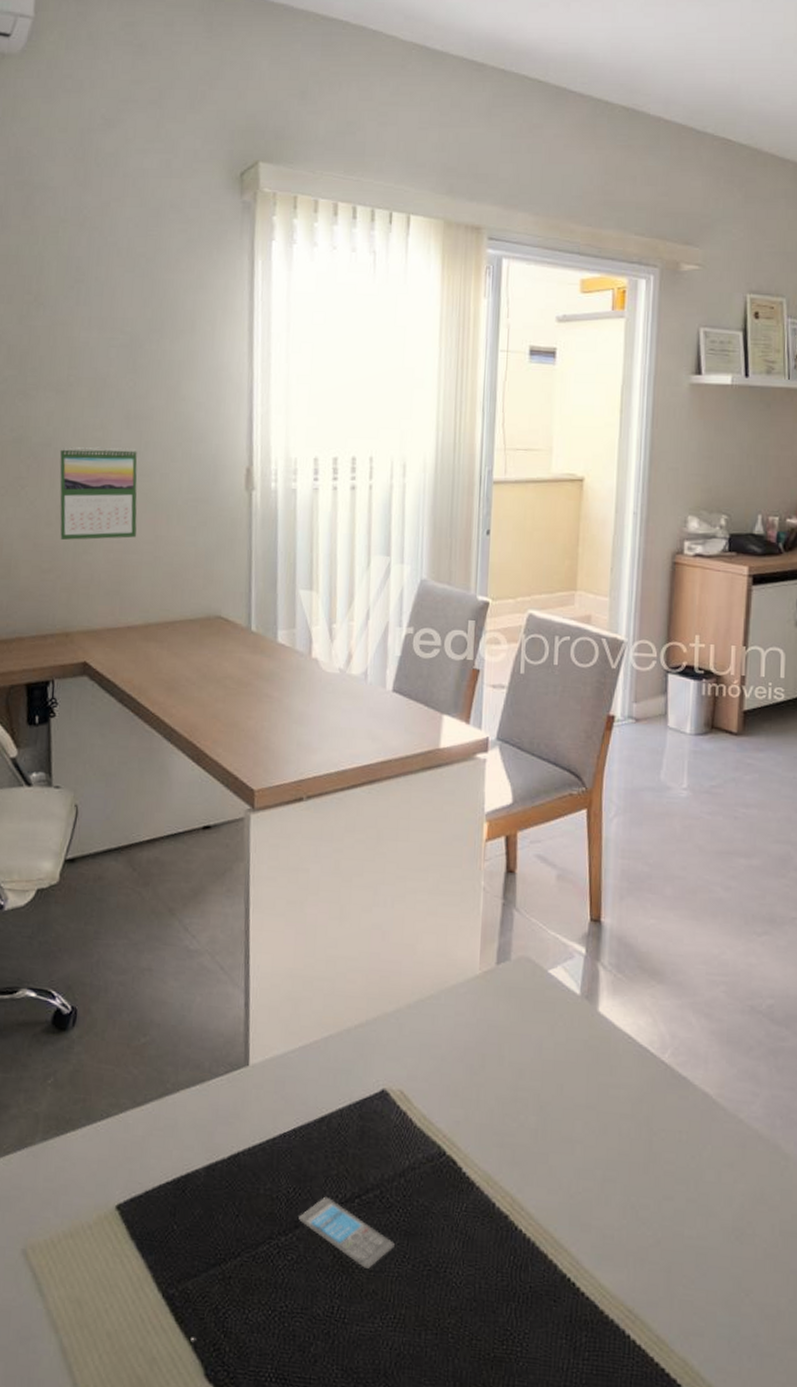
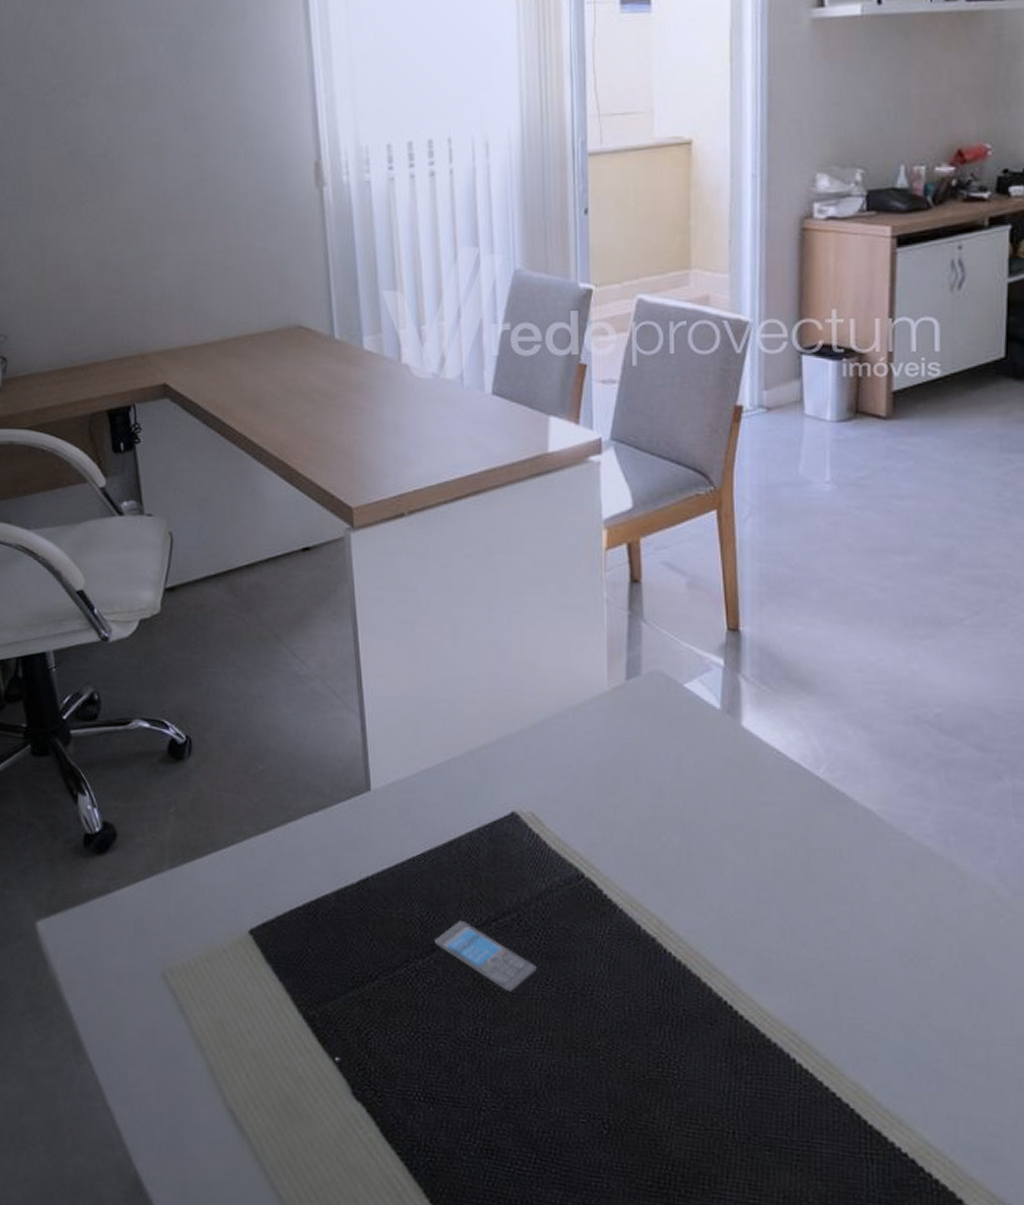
calendar: present [59,445,138,541] -> none [116,151,206,257]

